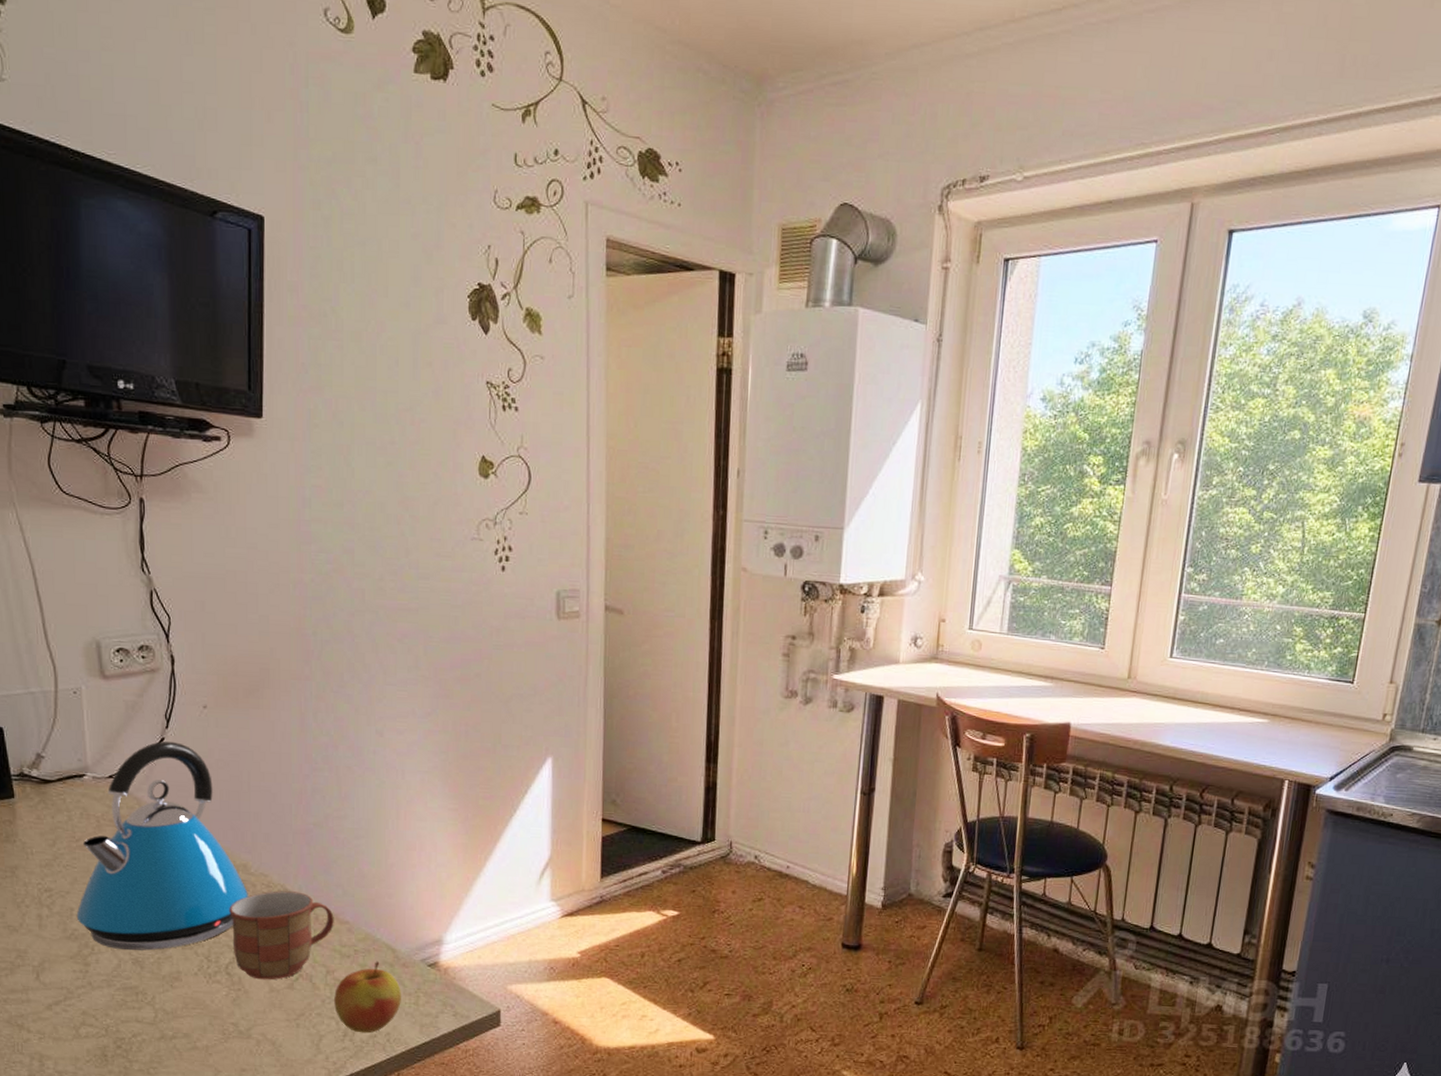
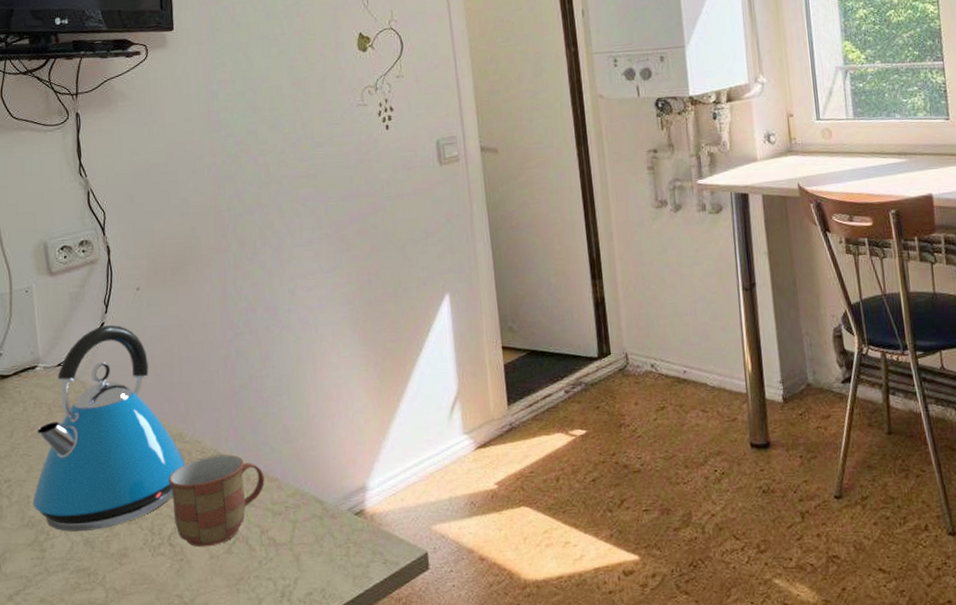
apple: present [334,961,401,1034] -> none [270,515,333,592]

